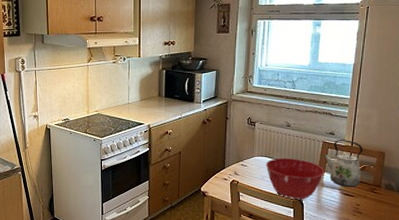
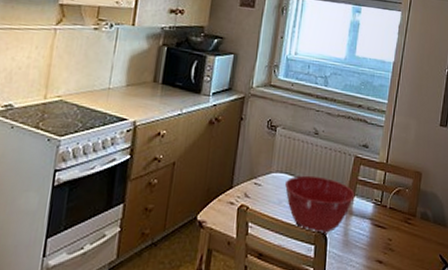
kettle: present [323,139,363,188] -> none [354,153,399,217]

